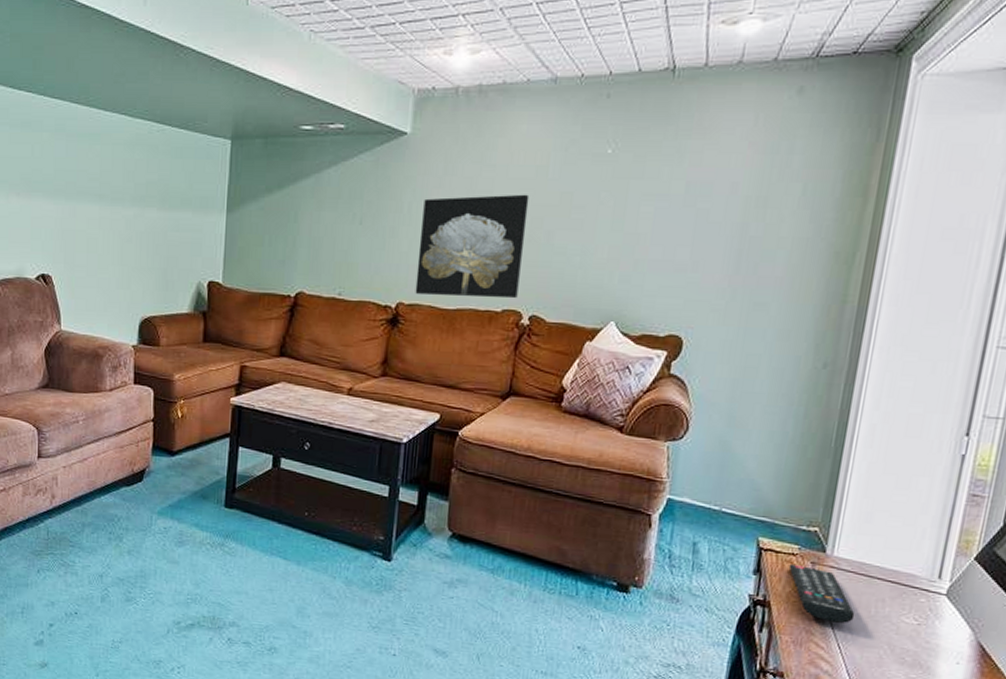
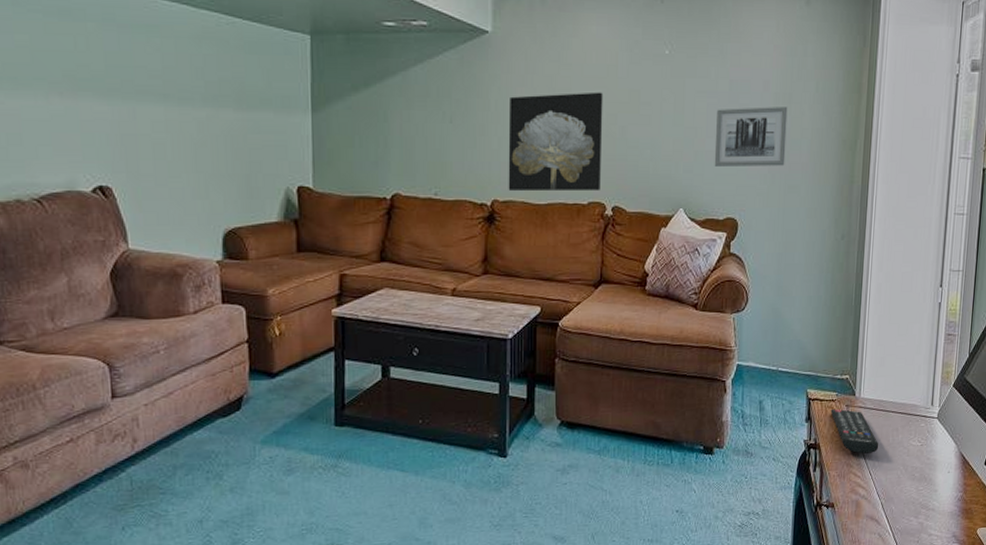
wall art: none [657,212,762,280] -> present [714,107,788,166]

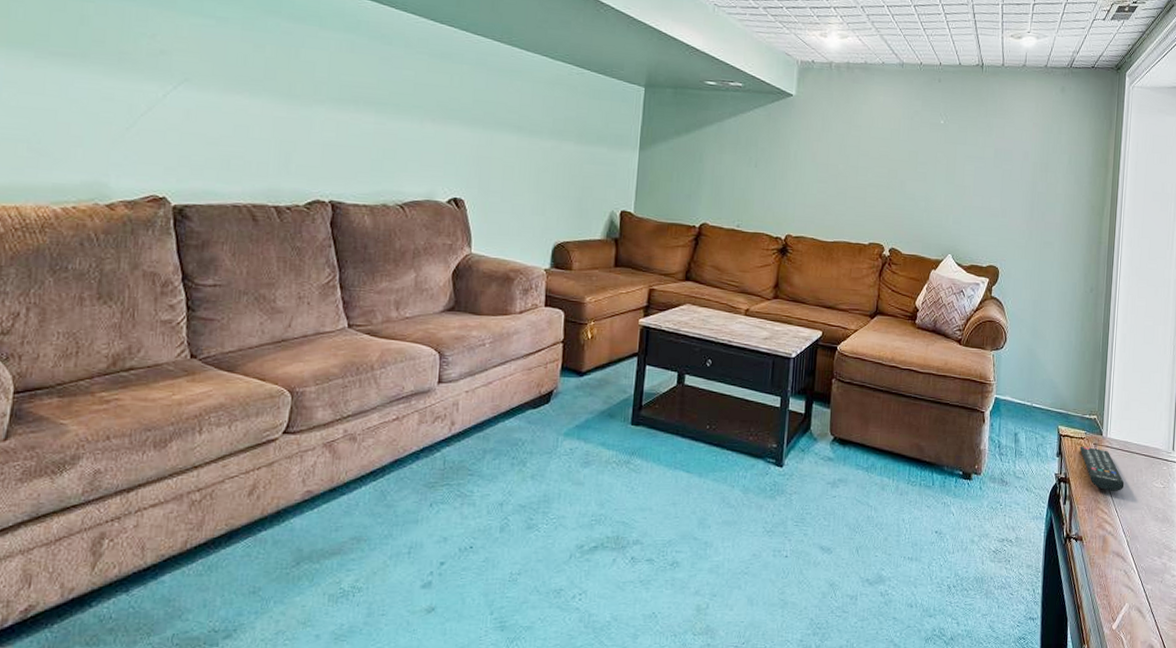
wall art: present [508,92,603,192] -> none [800,149,887,234]
wall art: present [714,107,788,166] -> none [979,172,1044,225]

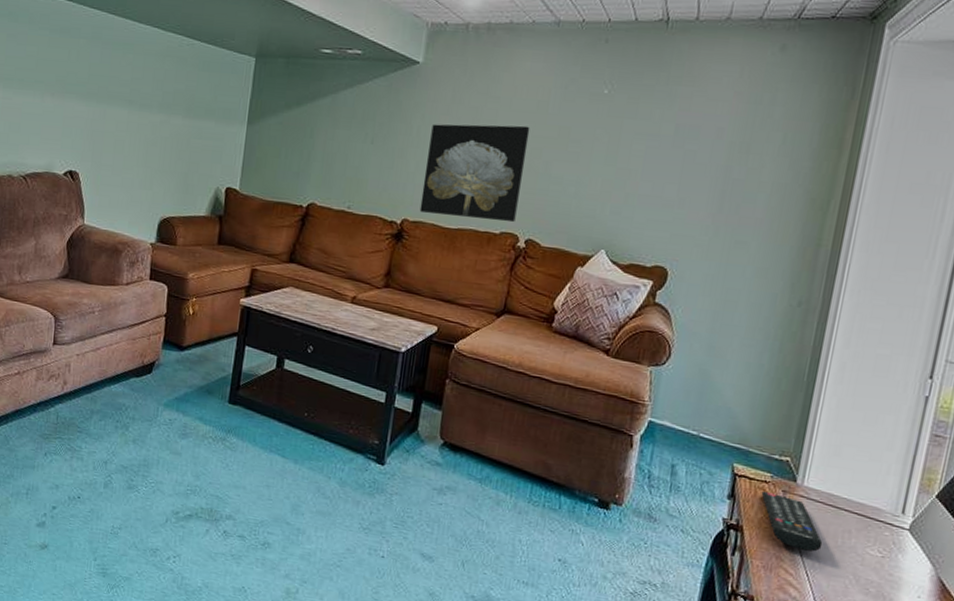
wall art: none [800,149,887,234] -> present [419,124,530,223]

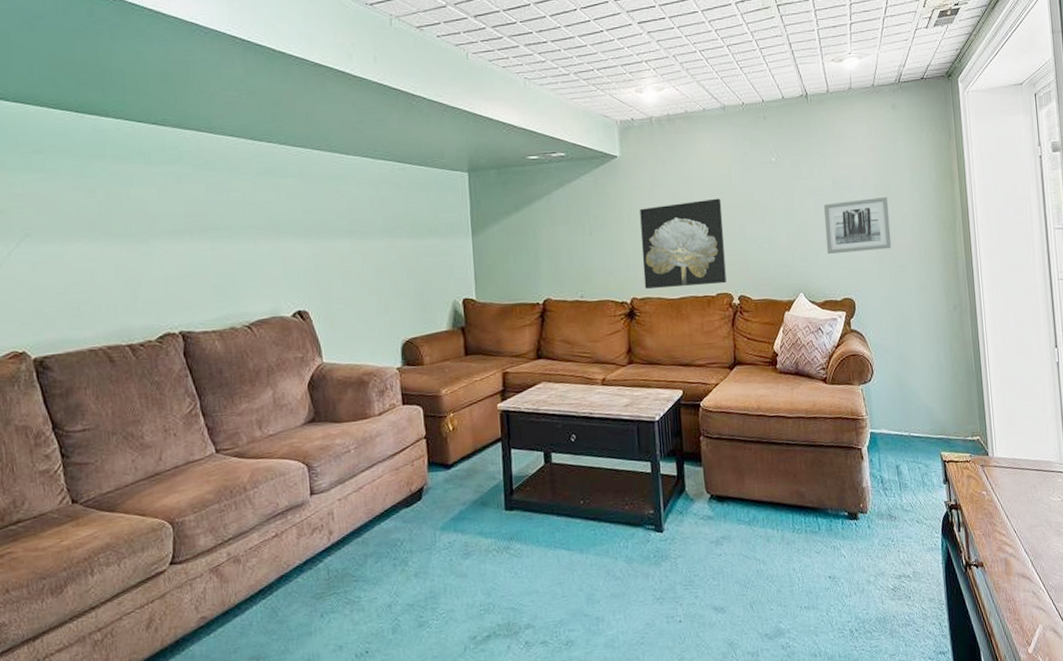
wall art: none [646,153,744,219] -> present [824,197,892,254]
remote control: present [761,491,823,552] -> none [966,469,1020,512]

